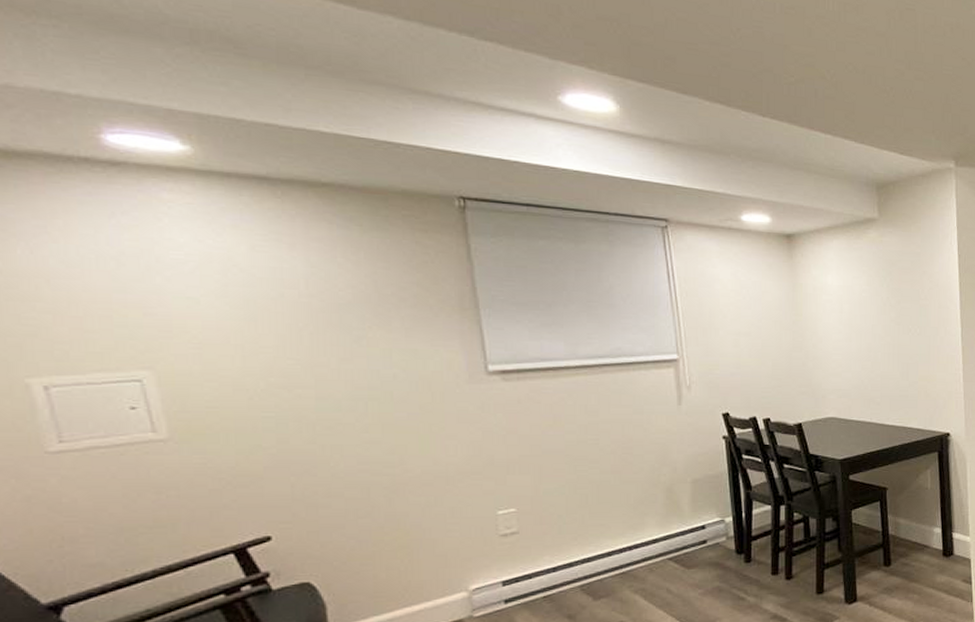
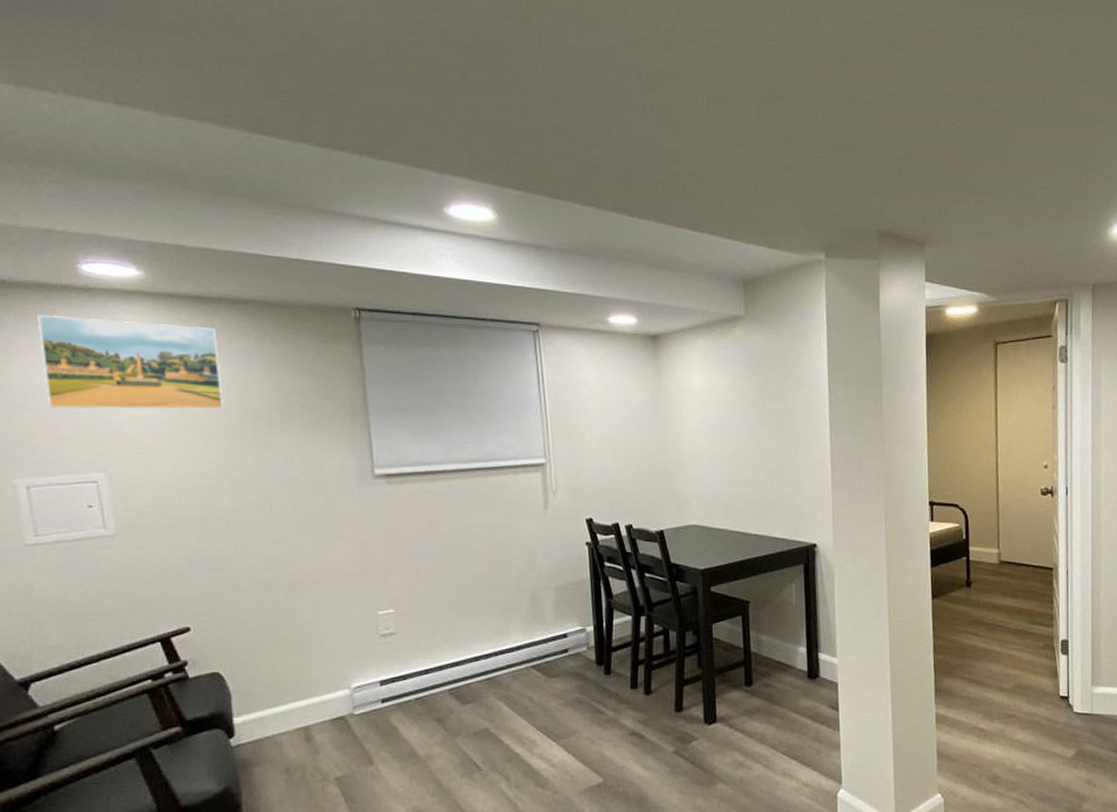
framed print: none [47,191,302,302] -> present [37,315,223,410]

